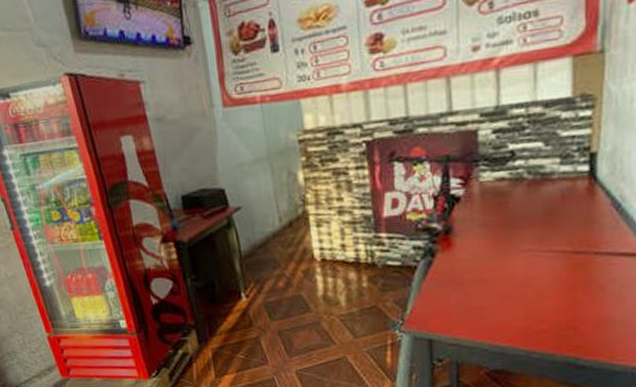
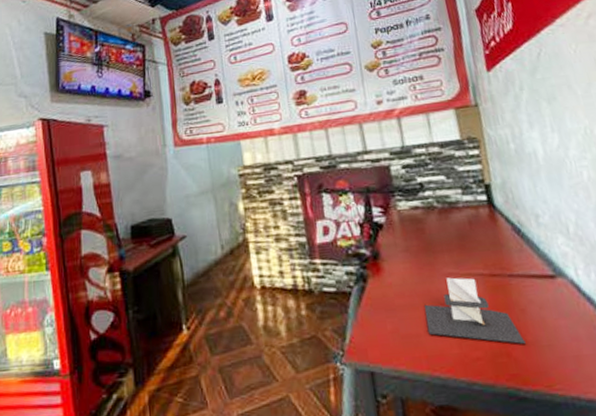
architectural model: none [493,253,597,319] -> present [424,277,525,344]

